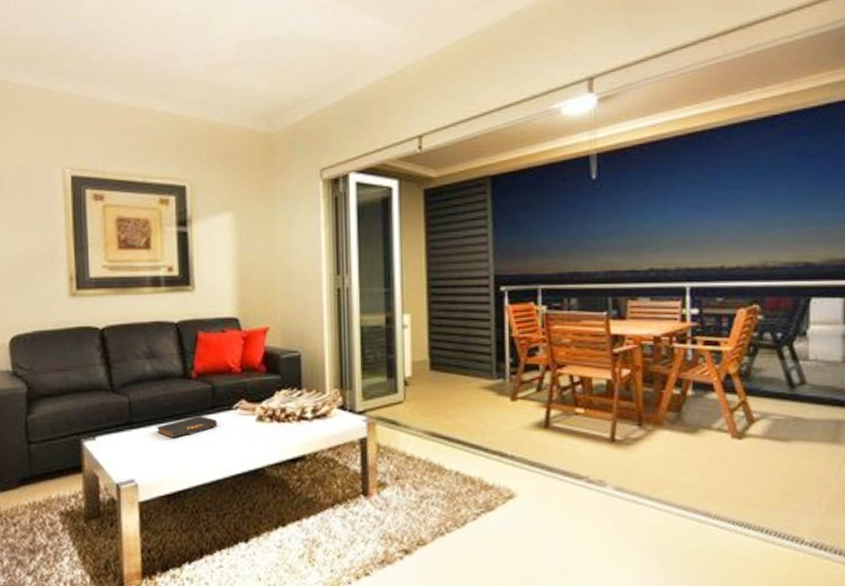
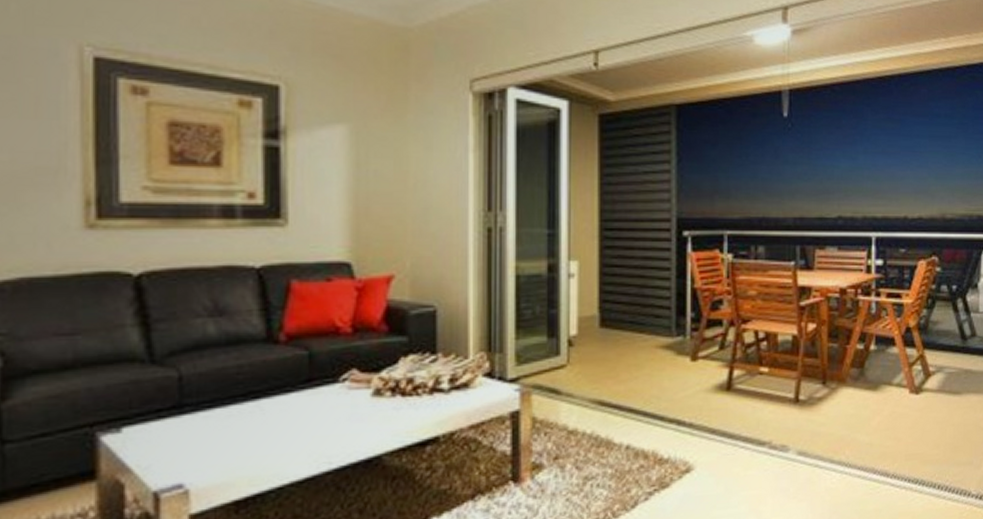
book: present [156,416,218,438] -> none [221,392,316,424]

